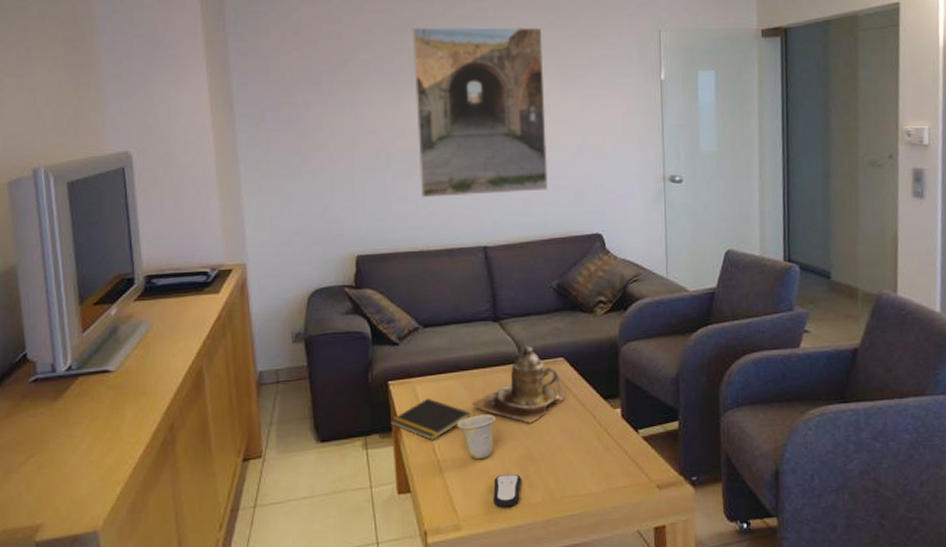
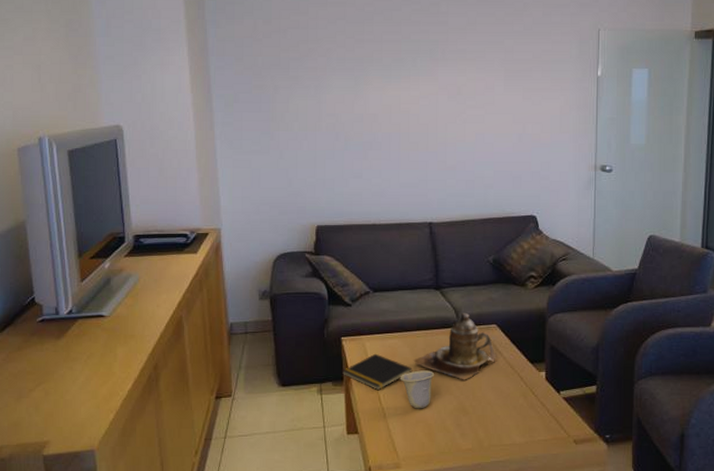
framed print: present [412,26,548,198] -> none [371,19,490,177]
remote control: present [493,473,522,508] -> none [429,422,455,452]

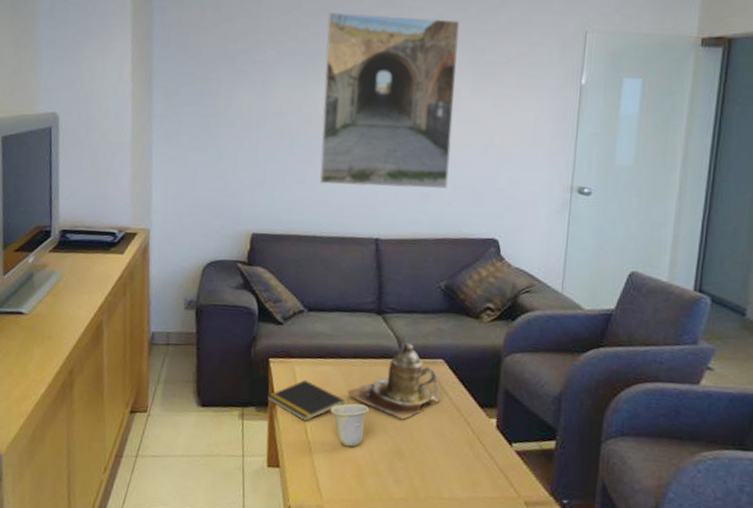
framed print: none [371,19,490,177] -> present [319,11,460,189]

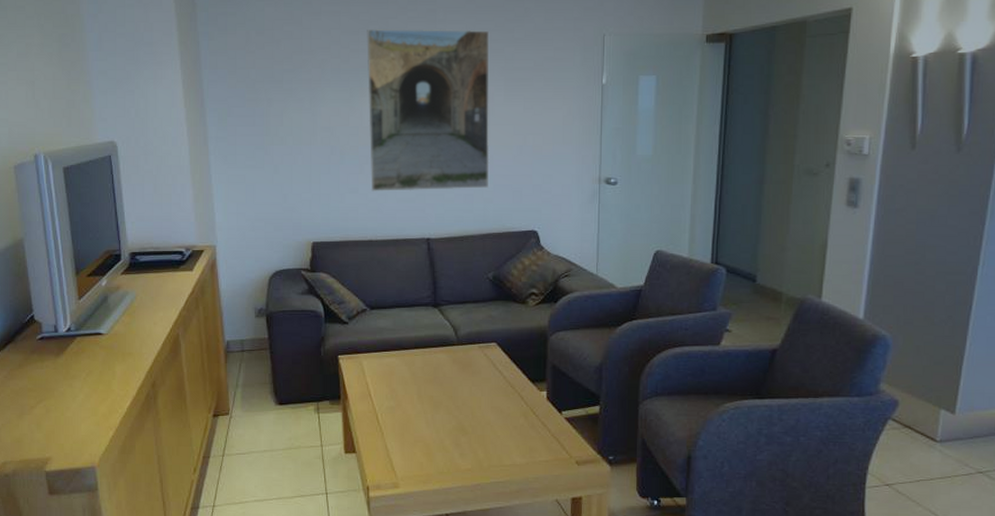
notepad: present [267,379,345,422] -> none [340,372,411,410]
cup: present [330,403,370,447] -> none [398,389,433,429]
teapot: present [346,342,441,420] -> none [411,330,496,400]

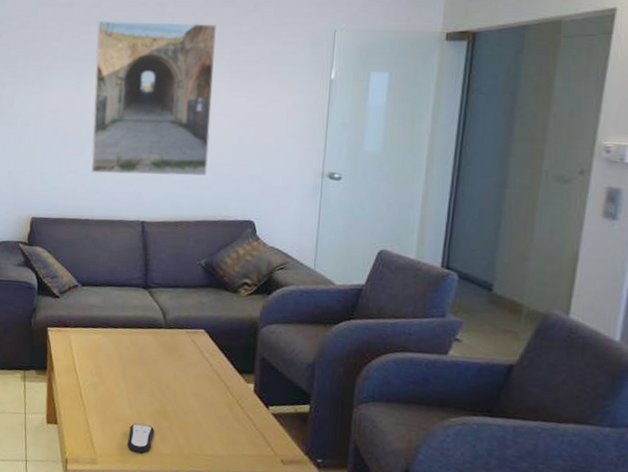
remote control: none [428,442,454,472] -> present [127,423,155,454]

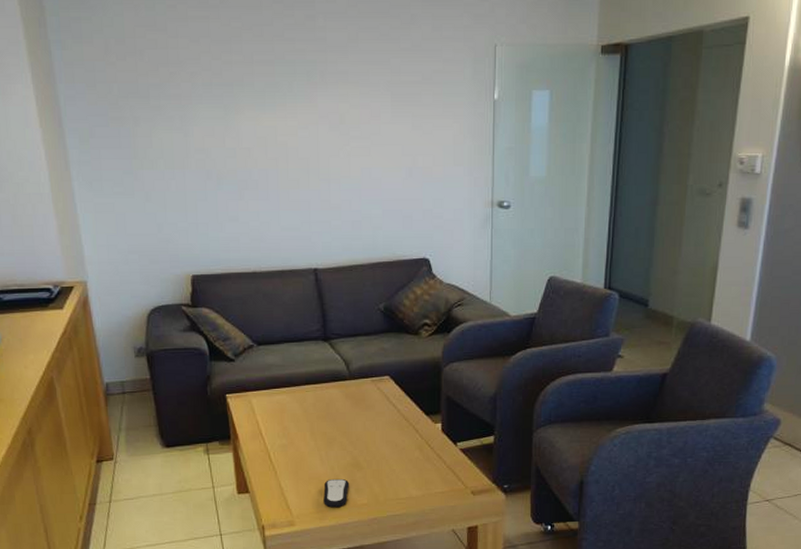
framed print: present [90,20,217,176] -> none [239,36,378,219]

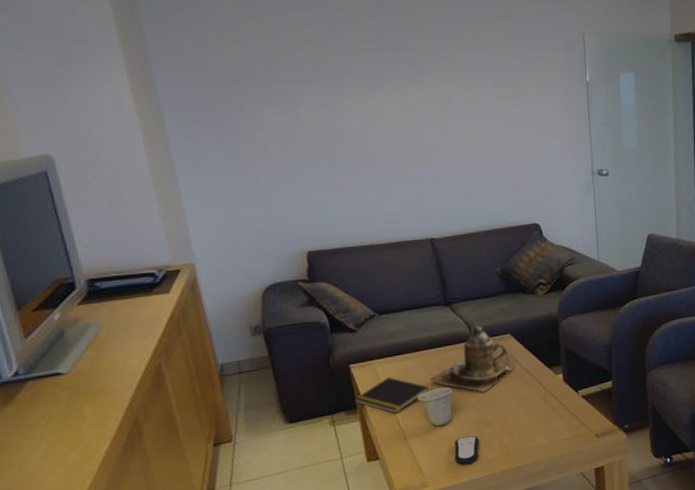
notepad: none [229,410,303,449] -> present [355,377,430,414]
cup: none [290,426,326,466] -> present [417,387,453,427]
teapot: none [303,364,390,435] -> present [429,325,513,392]

